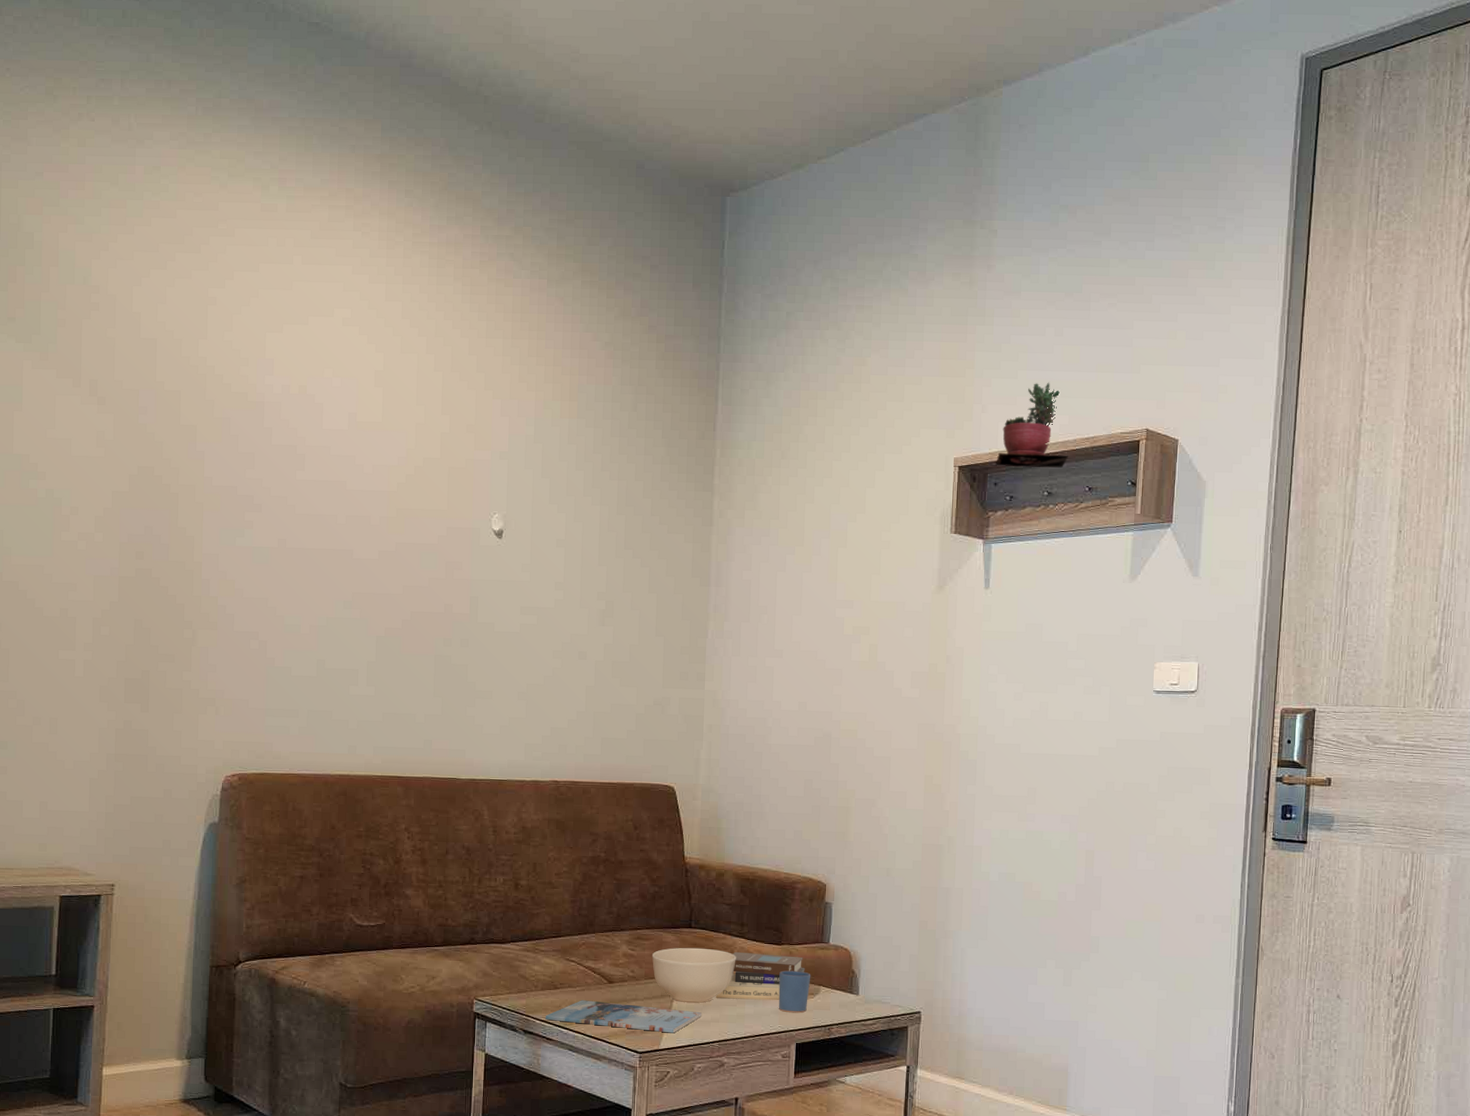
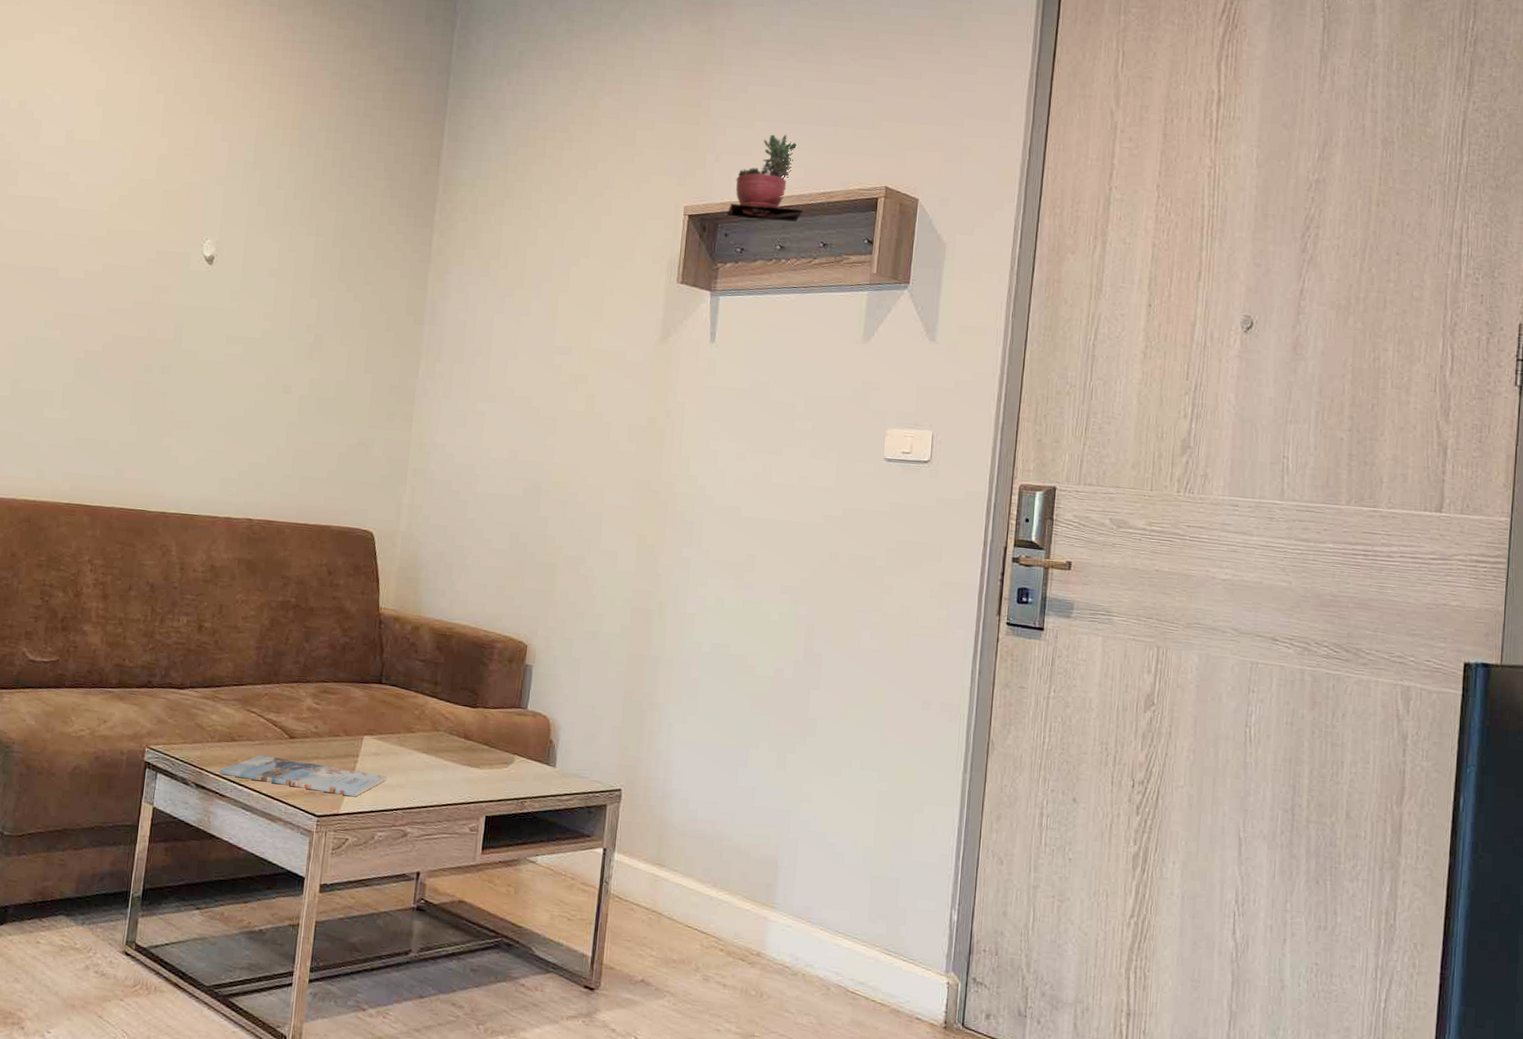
bowl: present [651,947,736,1003] -> none [337,704,427,766]
books: present [716,951,805,1001] -> none [403,712,500,769]
mug: present [778,970,811,1013] -> none [468,735,506,784]

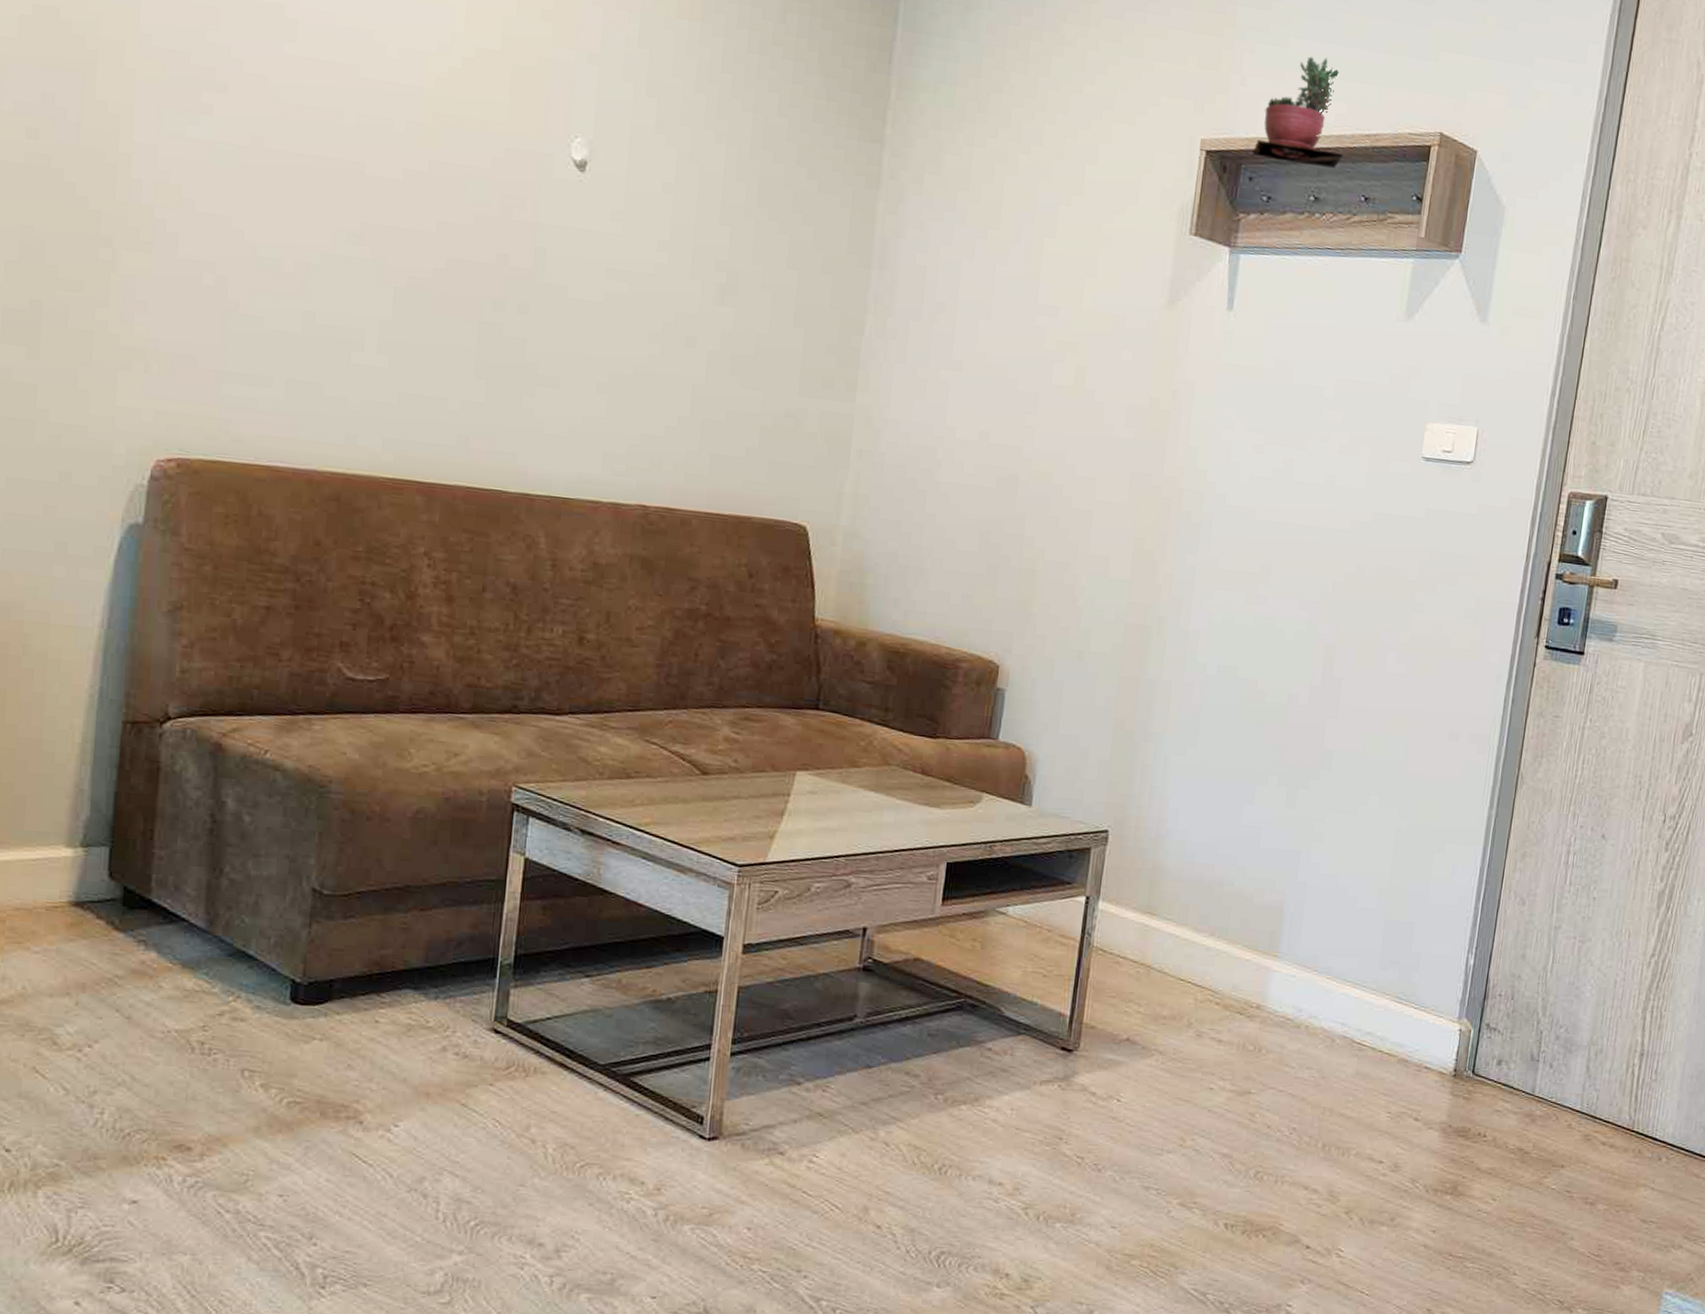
magazine: present [219,755,386,797] -> none [611,794,825,843]

